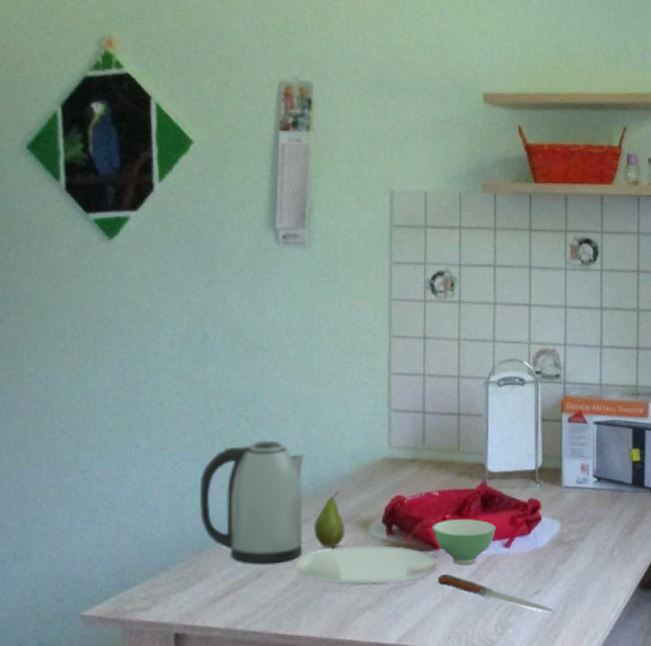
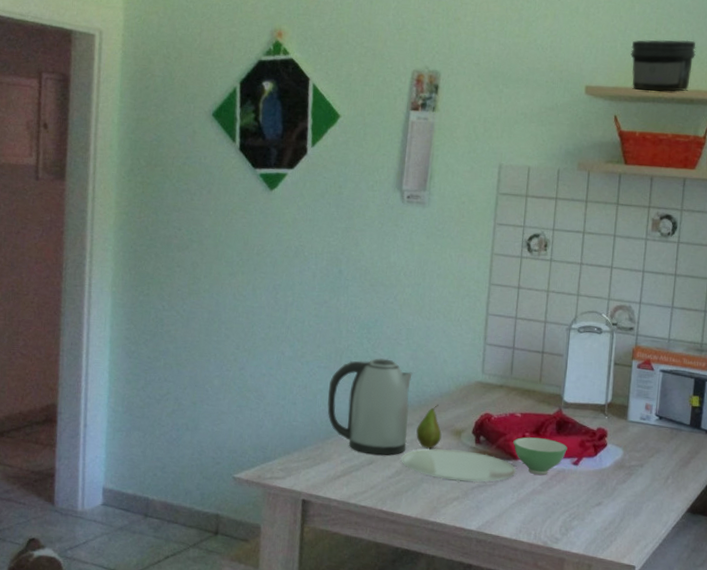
kitchen knife: present [437,574,555,613] -> none [514,480,612,523]
jar: none [531,36,602,97] -> present [631,40,696,92]

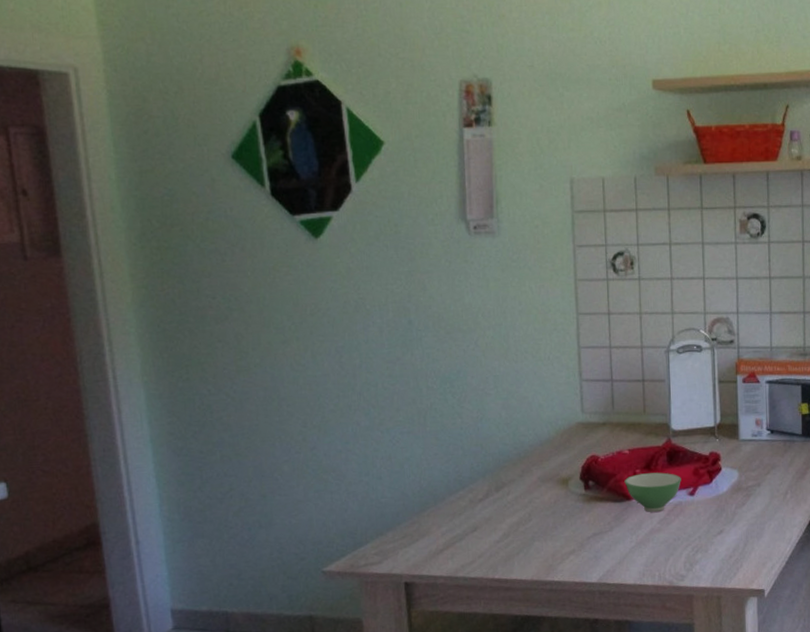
kettle: present [327,357,413,456] -> none [415,412,512,520]
plate: present [401,449,516,482] -> none [507,499,632,534]
fruit: present [416,404,442,449] -> none [519,454,548,504]
jar: present [631,40,696,92] -> none [695,18,764,80]

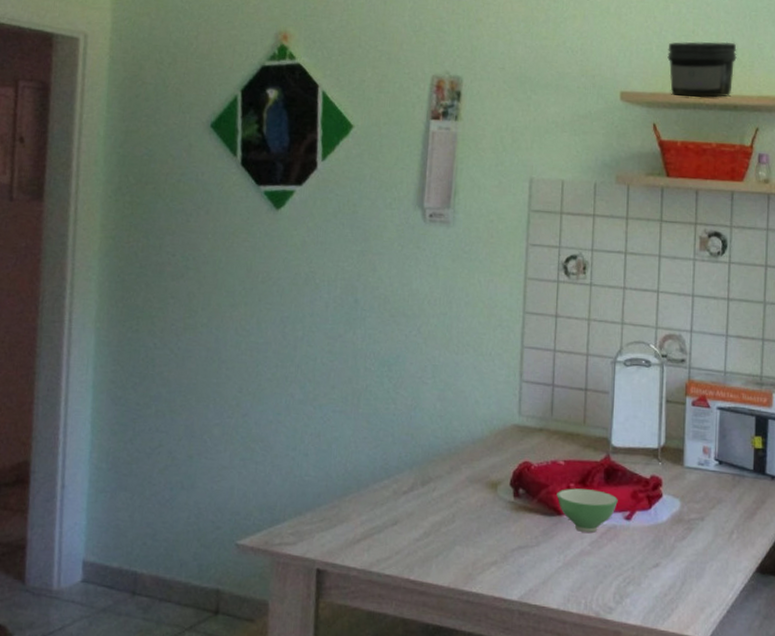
jar: none [695,18,764,80] -> present [667,42,737,98]

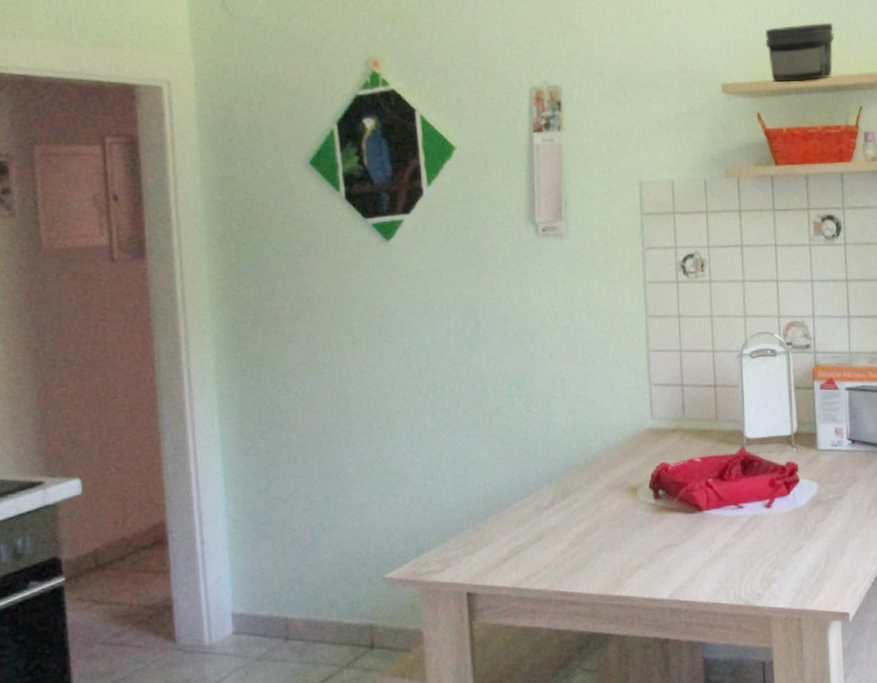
bowl: present [556,488,618,533] -> none [696,482,757,525]

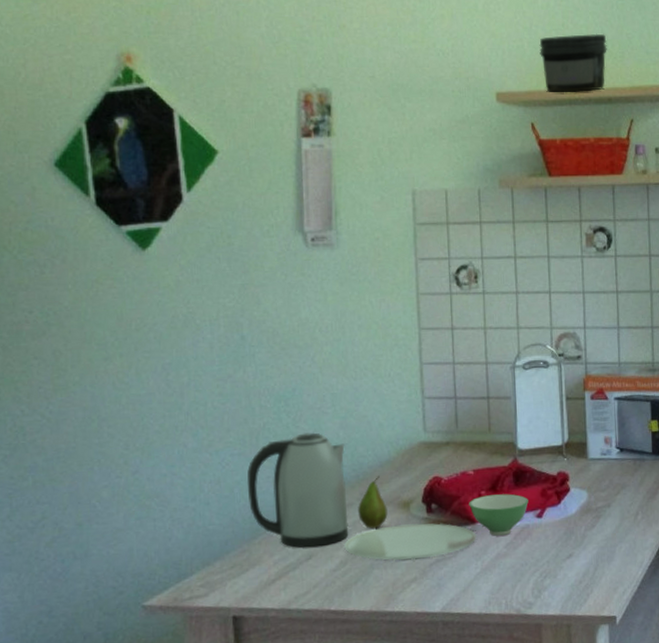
kettle: none [480,415,579,529] -> present [247,432,350,548]
plate: none [573,509,704,546] -> present [344,523,477,561]
fruit: none [586,460,616,512] -> present [358,475,388,529]
bowl: none [696,482,757,525] -> present [469,493,529,536]

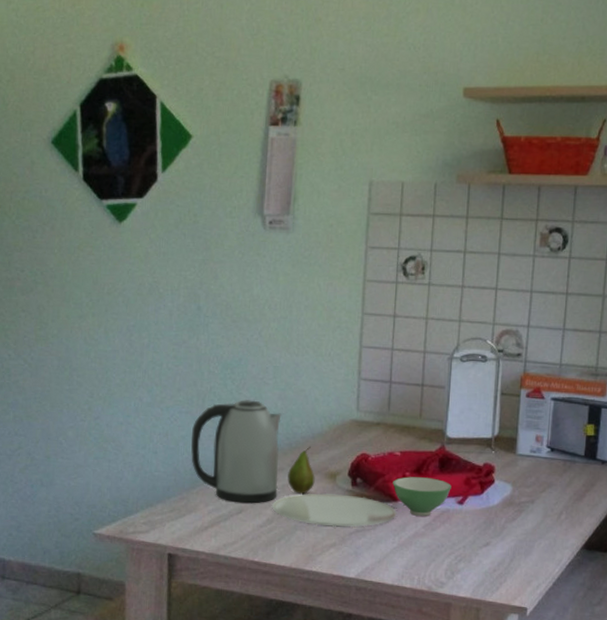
jar: present [539,33,607,93] -> none [514,29,587,90]

